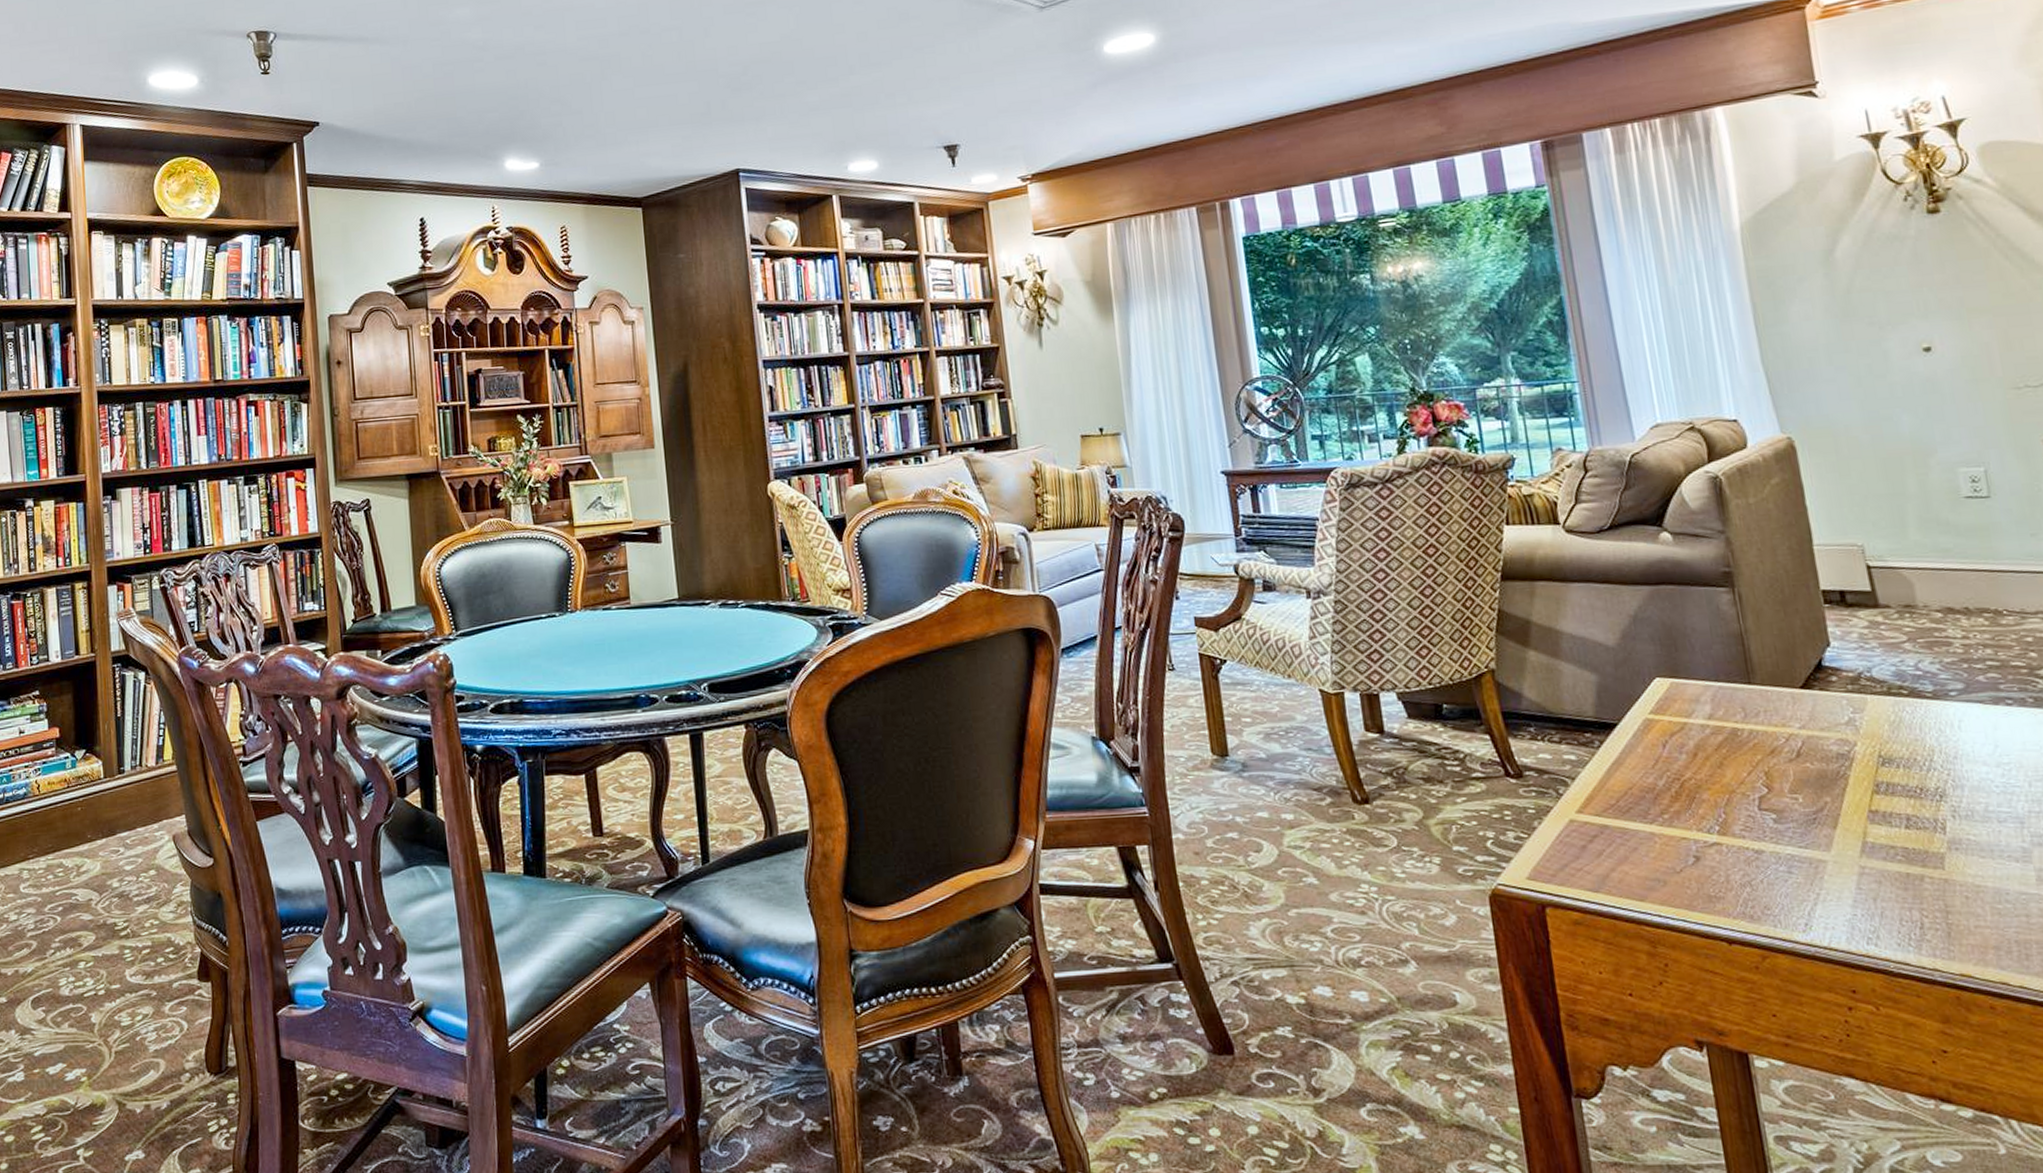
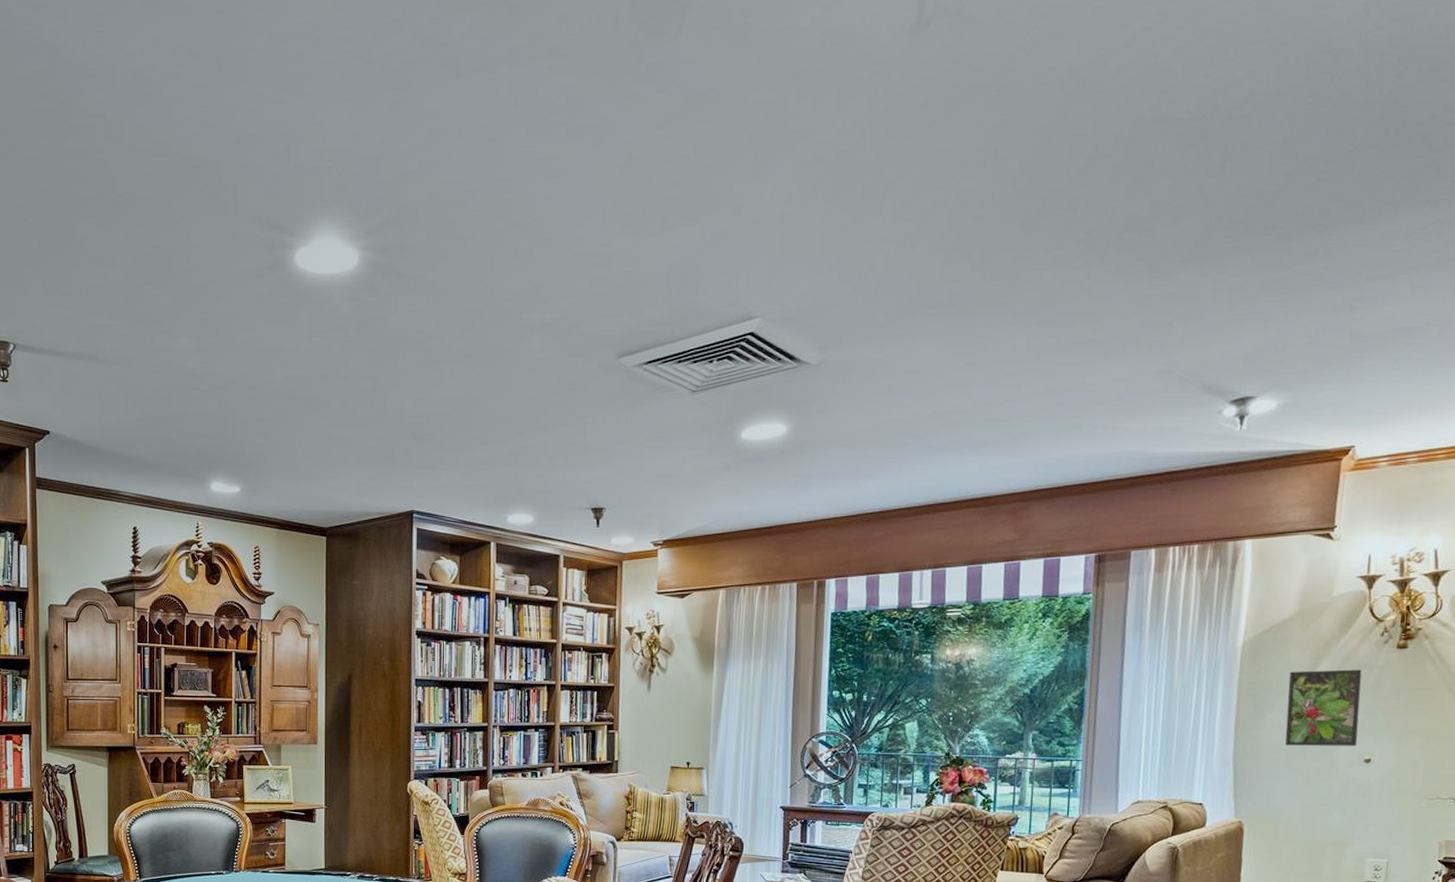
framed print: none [1805,242,1910,341] -> present [1285,669,1362,746]

